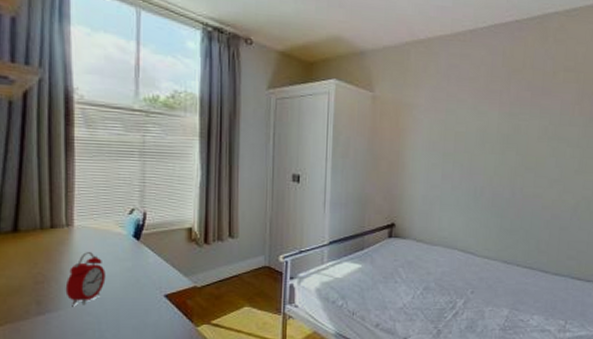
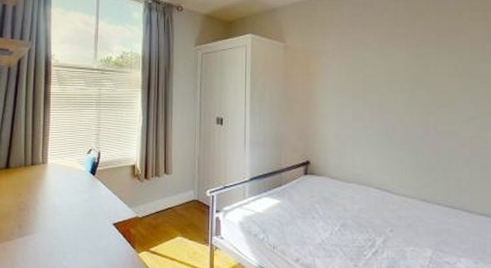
alarm clock: present [65,251,106,306] -> none [39,184,69,230]

